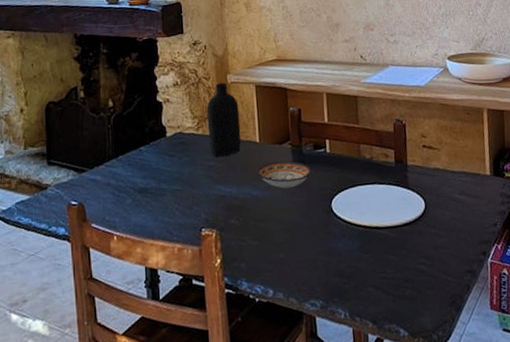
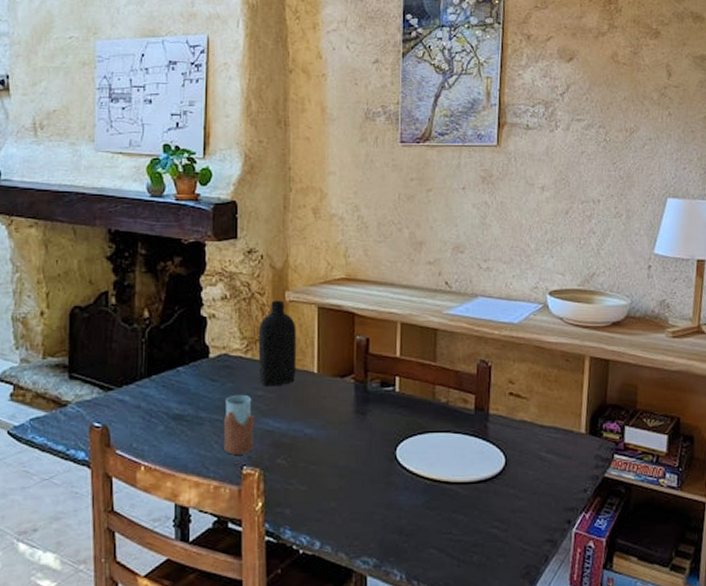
drinking glass: none [182,166,210,219] -> present [224,394,256,455]
bowl: present [256,160,313,189] -> none [311,397,378,429]

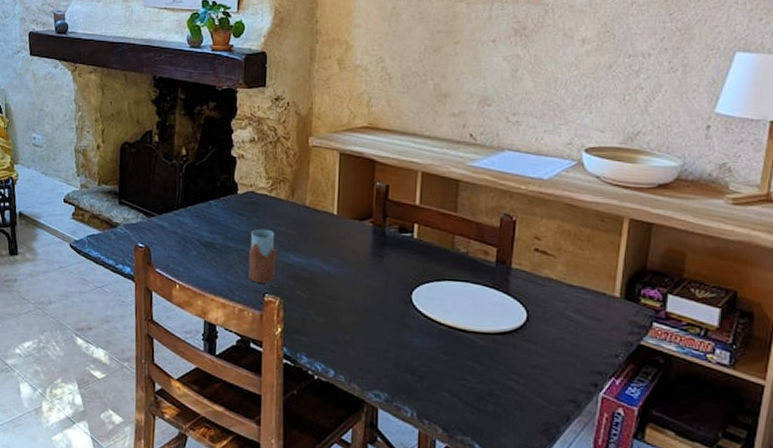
bottle: present [258,300,297,387] -> none [281,145,319,224]

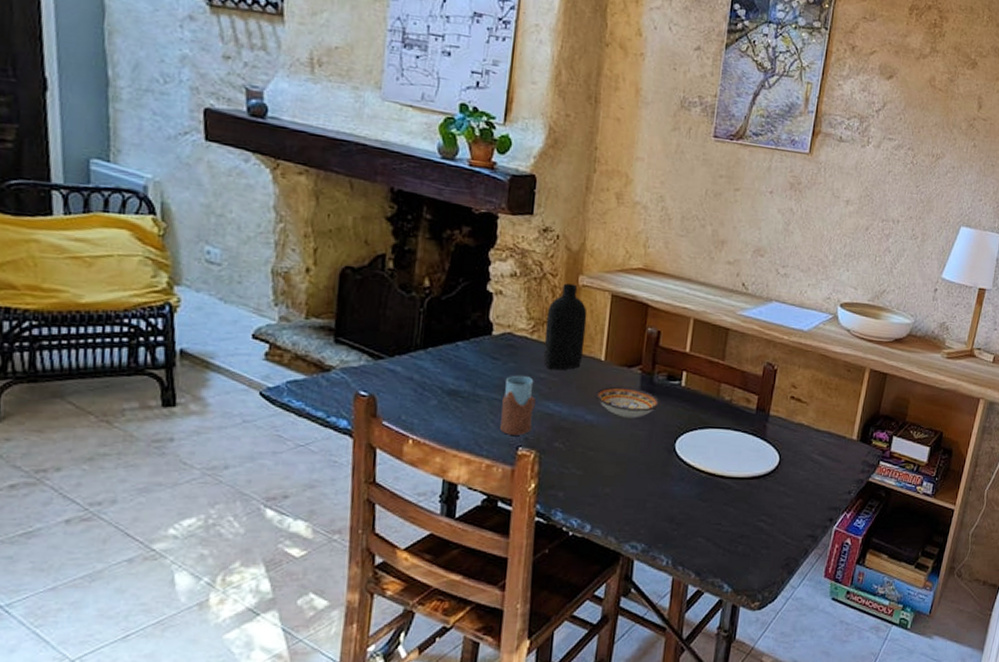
bottle: none [281,145,319,224] -> present [543,283,588,370]
bowl: none [330,238,395,269] -> present [594,385,661,418]

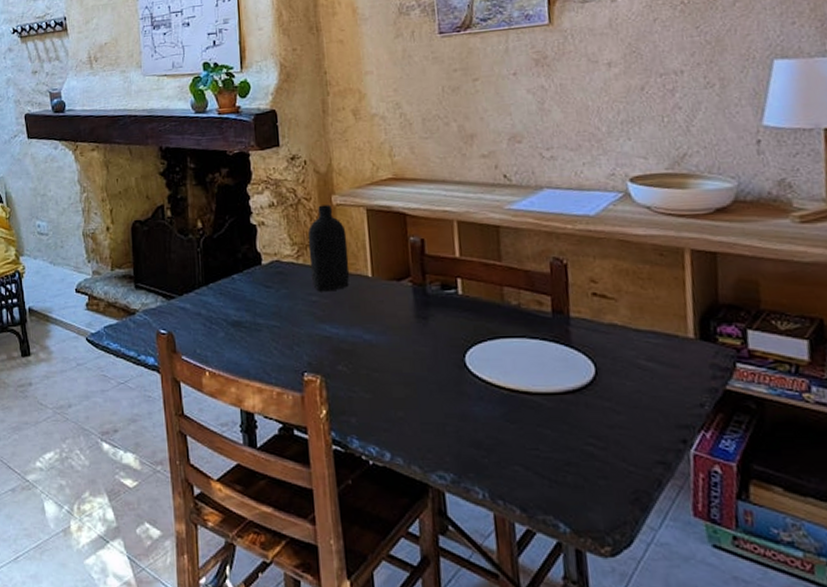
drinking glass: present [500,375,537,435] -> none [280,300,313,361]
bowl: present [594,385,661,418] -> none [368,301,440,334]

